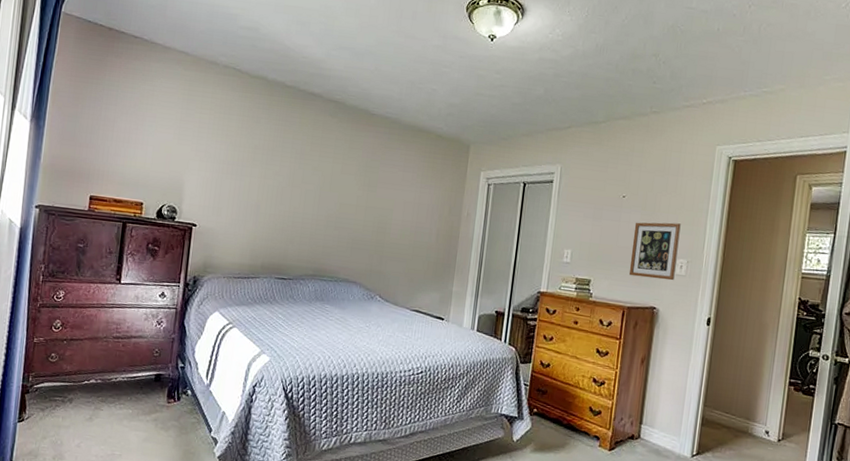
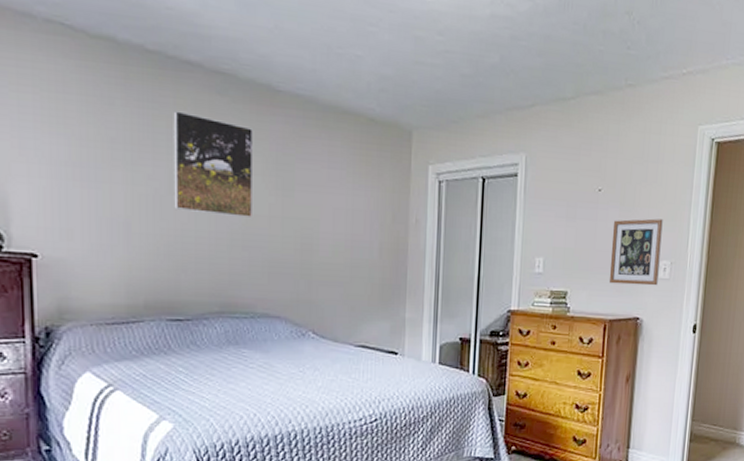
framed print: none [290,127,352,207] -> present [173,110,254,219]

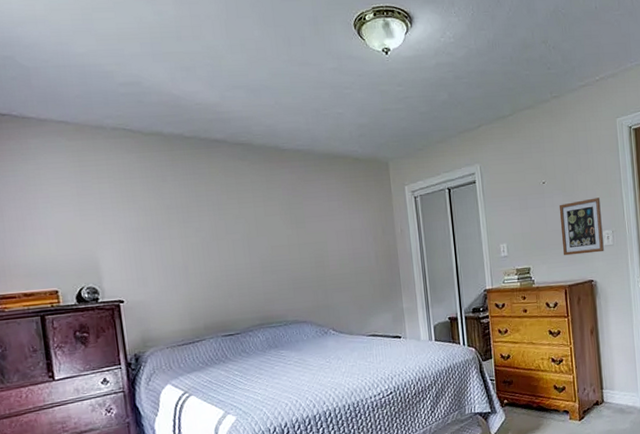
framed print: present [173,110,254,219] -> none [209,177,277,251]

